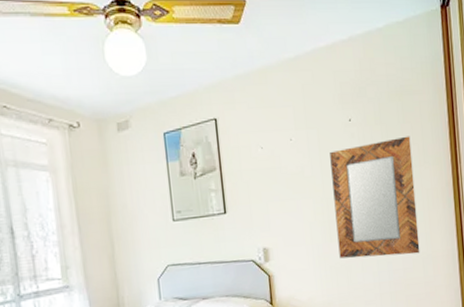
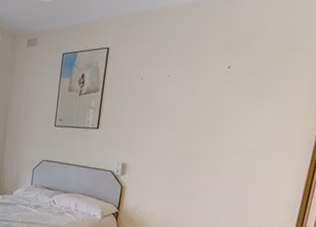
home mirror: present [330,136,420,259] -> none [186,90,285,198]

